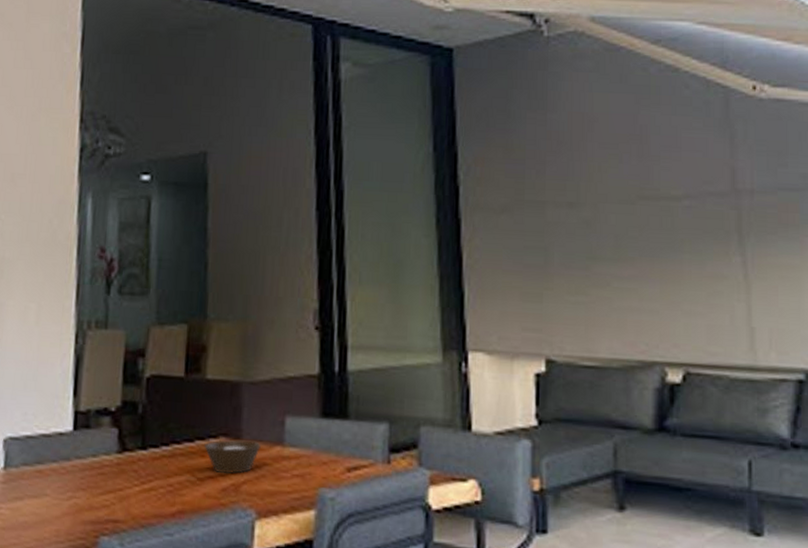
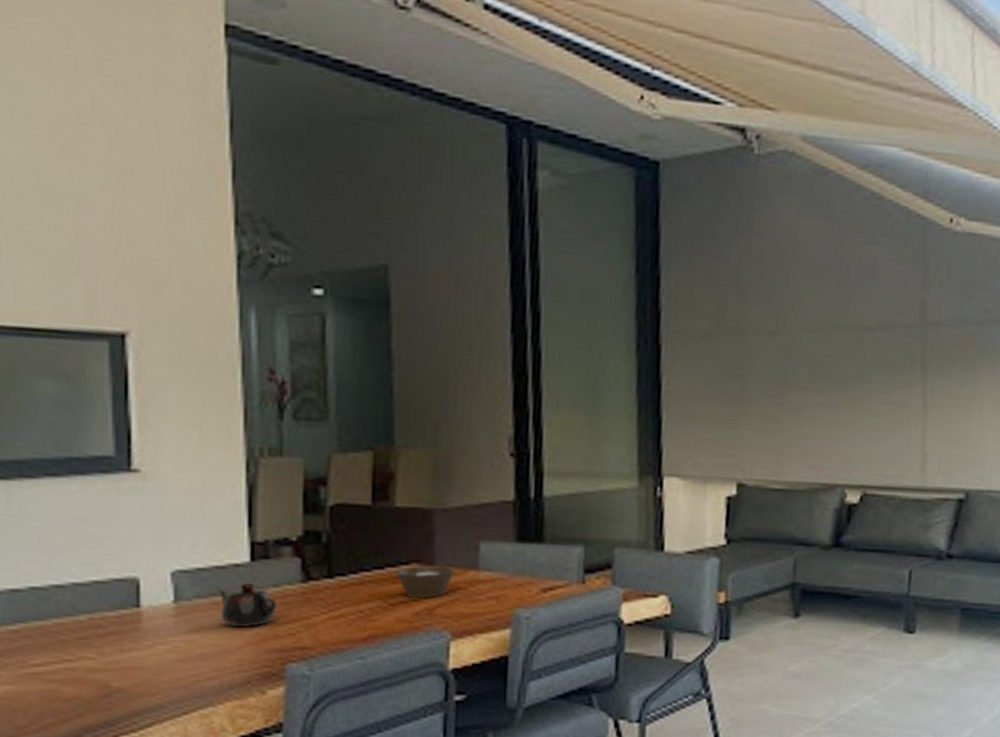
teapot: none [43,451,94,498] -> present [218,582,277,628]

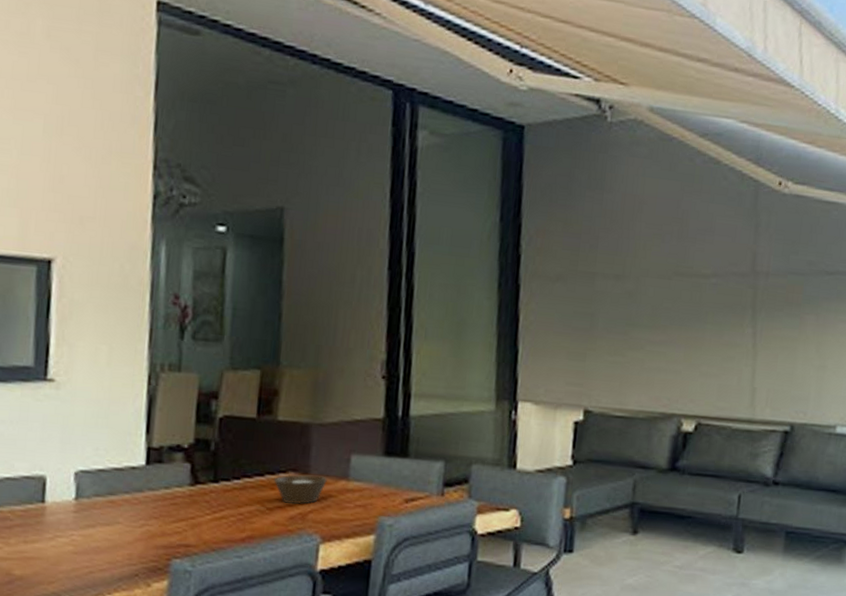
teapot: present [218,582,277,628] -> none [115,483,167,525]

